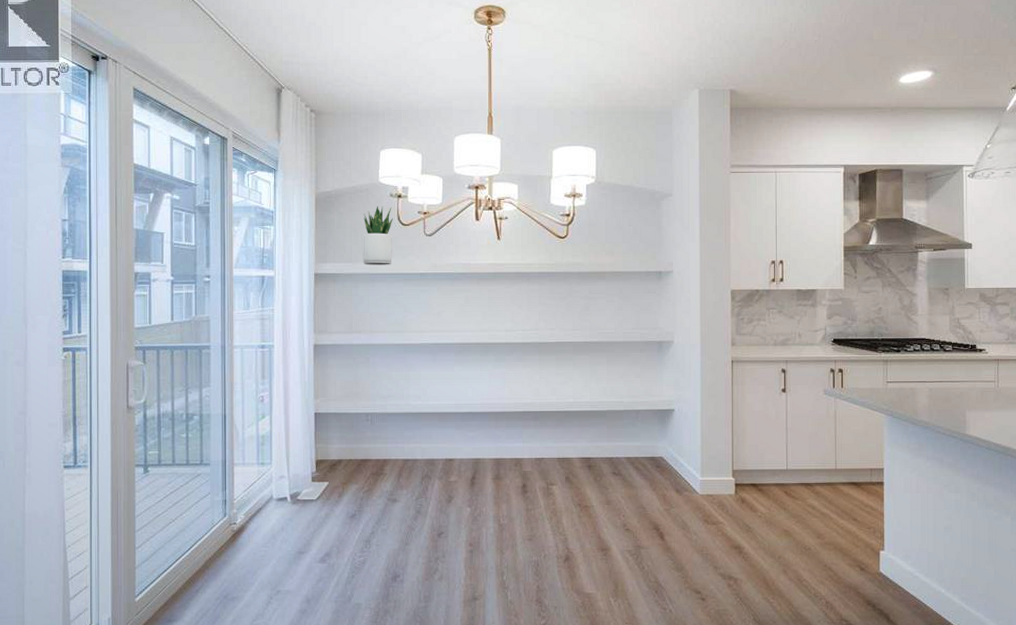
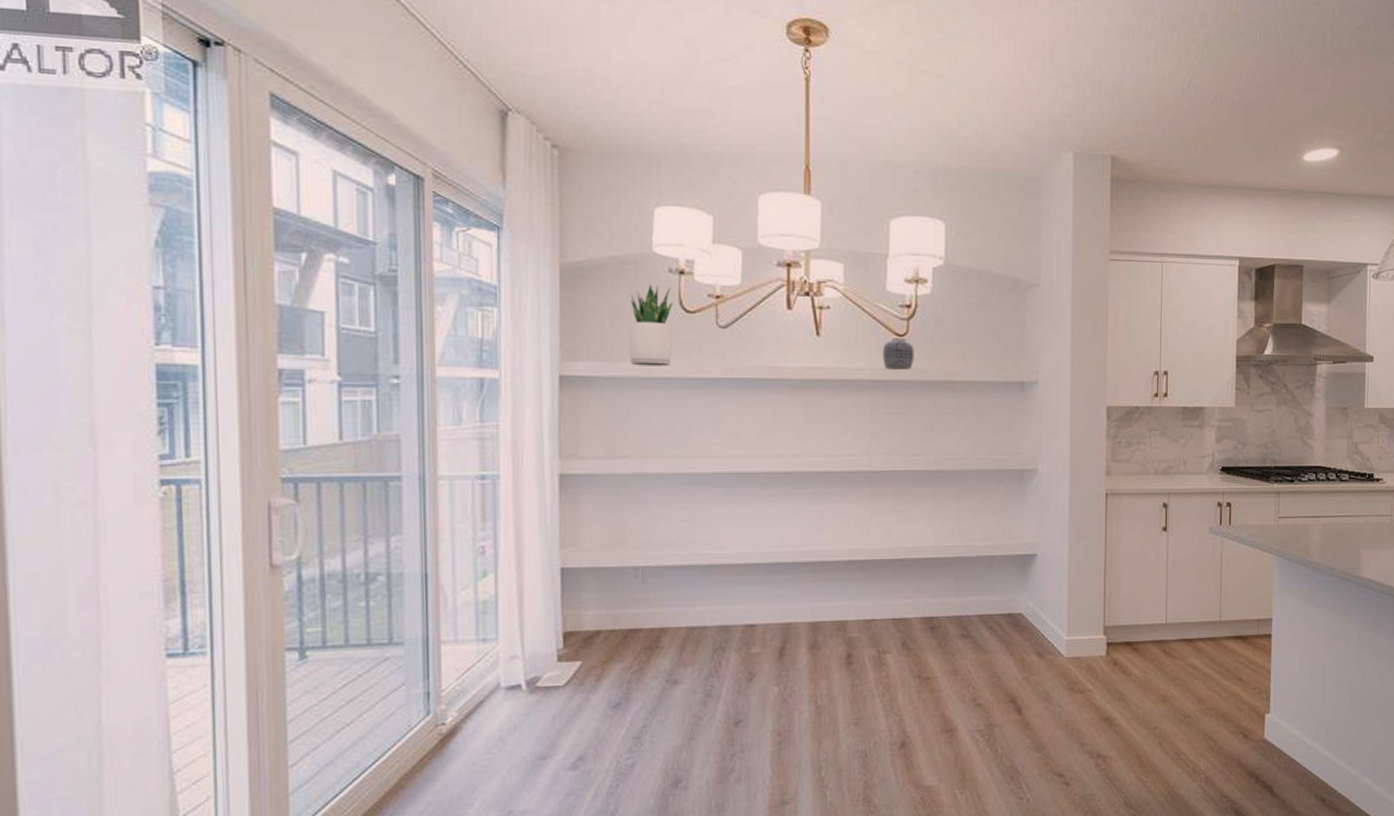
decorative jar: none [547,240,573,264] -> present [882,338,914,370]

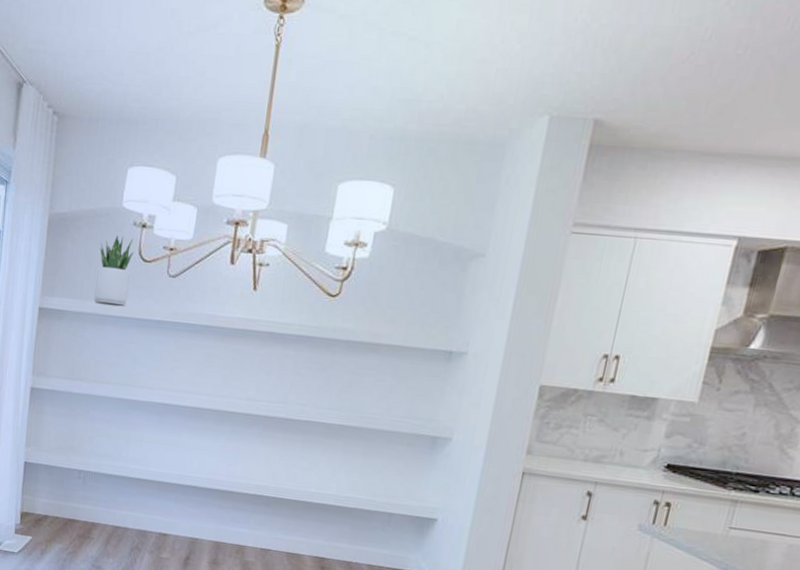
decorative jar: present [882,338,914,370] -> none [311,297,345,329]

